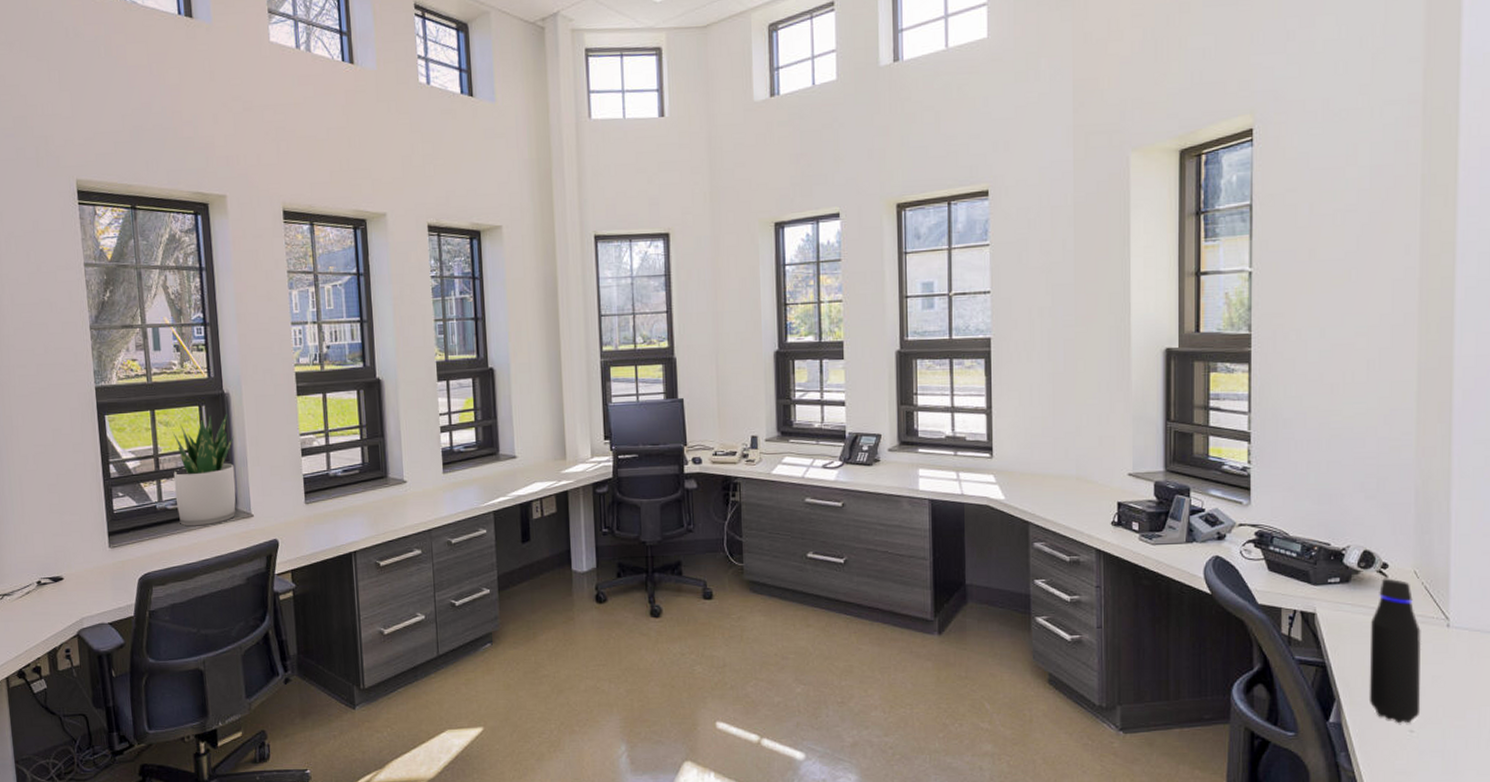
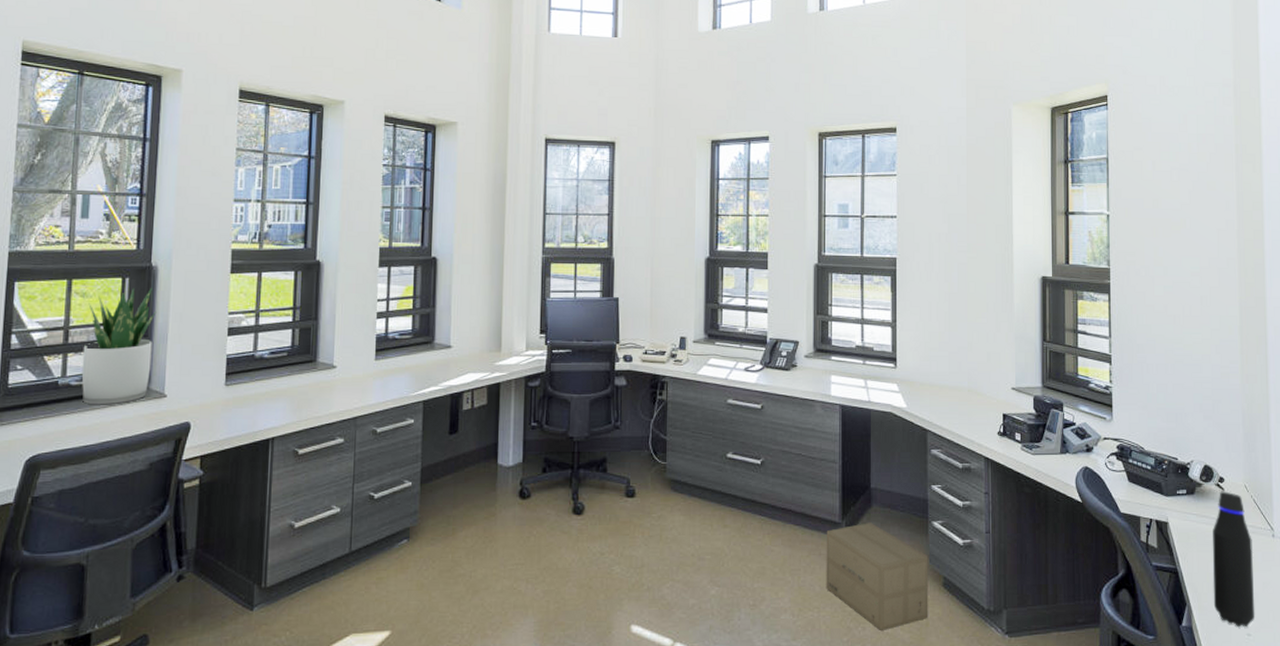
cardboard box: none [917,619,1032,727] -> present [826,523,928,630]

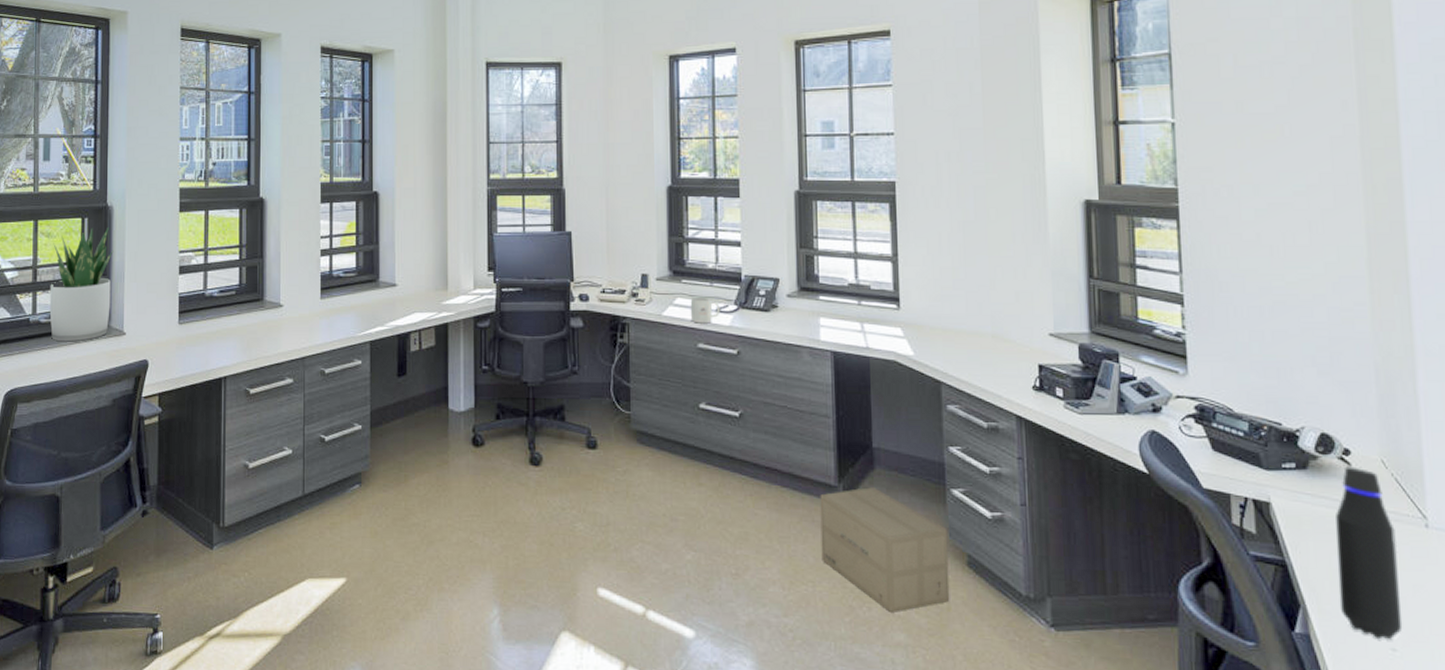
mug: none [722,357,748,381] -> present [690,296,720,324]

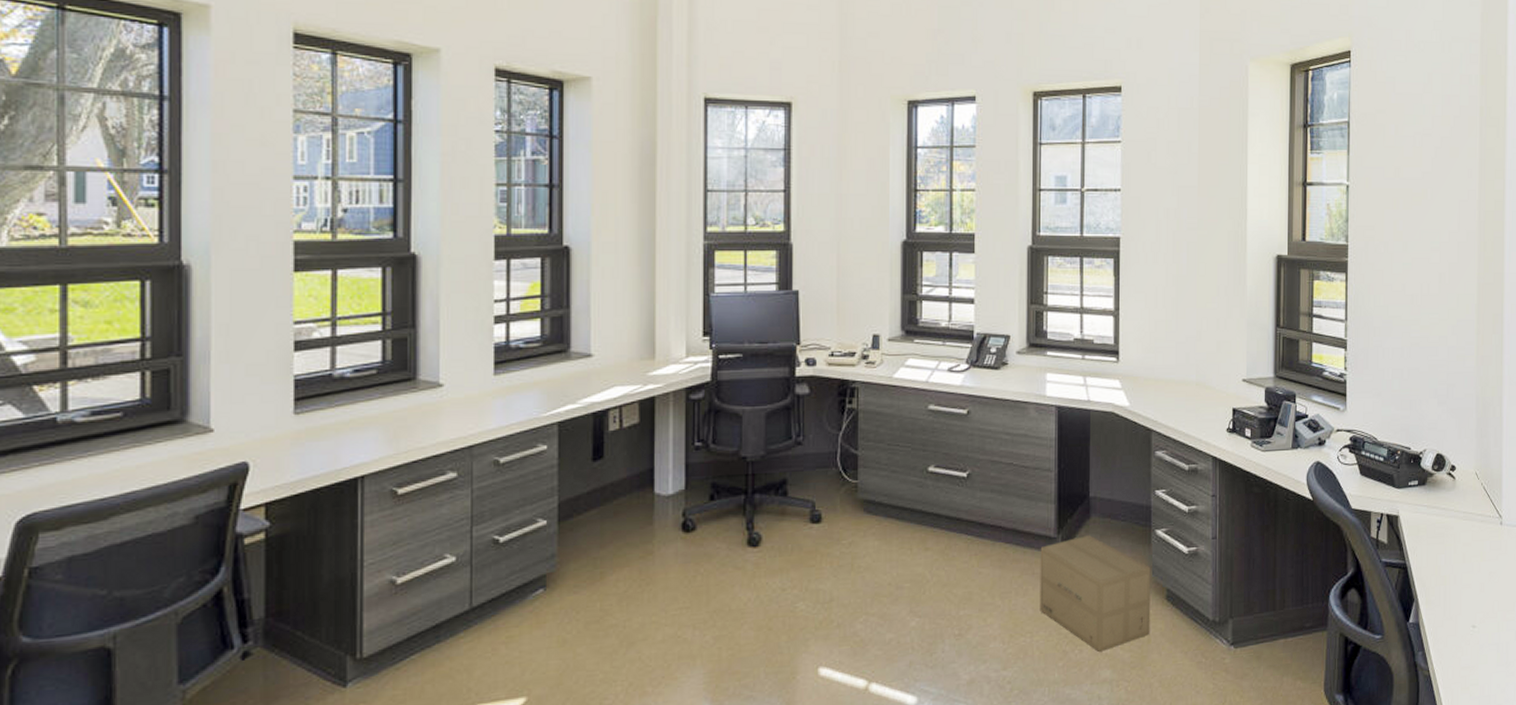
planter: present [49,228,114,342] -> none [90,293,193,447]
mug: present [690,296,720,324] -> none [922,356,952,384]
water bottle: present [1336,466,1403,639] -> none [1440,480,1482,619]

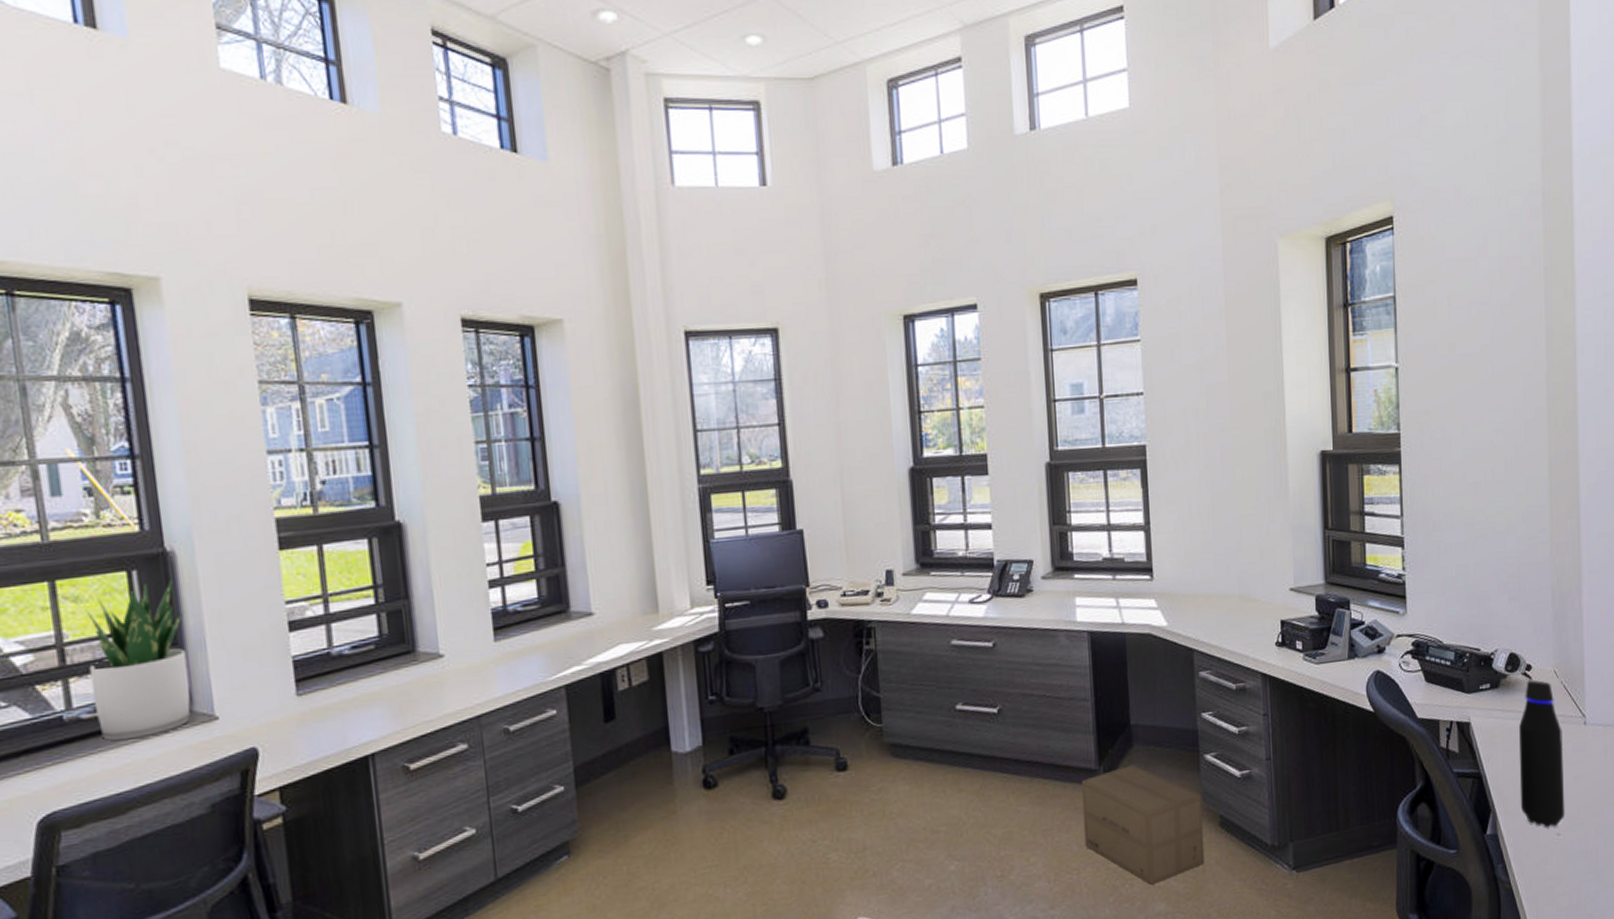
planter: none [90,293,193,447] -> present [85,580,191,742]
water bottle: none [1440,480,1482,619] -> present [1519,680,1565,827]

